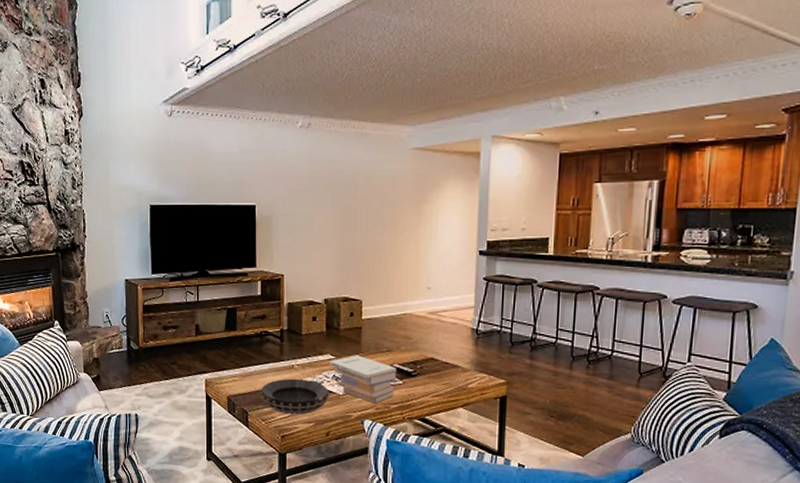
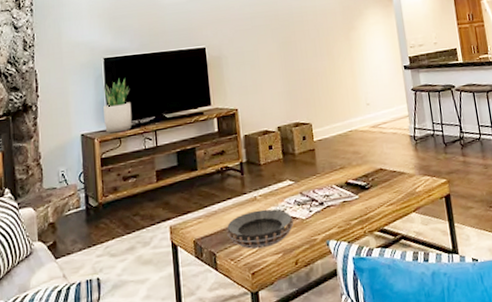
planter: none [148,227,175,281] -> present [103,78,132,133]
basket: present [197,306,228,333] -> none [157,147,187,178]
books: present [329,355,397,403] -> none [289,176,353,223]

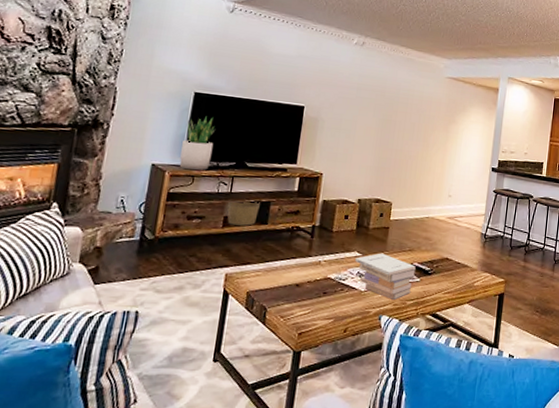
basket: none [157,147,187,178] -> present [227,199,261,226]
decorative bowl: present [226,209,294,249] -> none [282,274,353,312]
books: none [289,176,353,223] -> present [355,253,416,300]

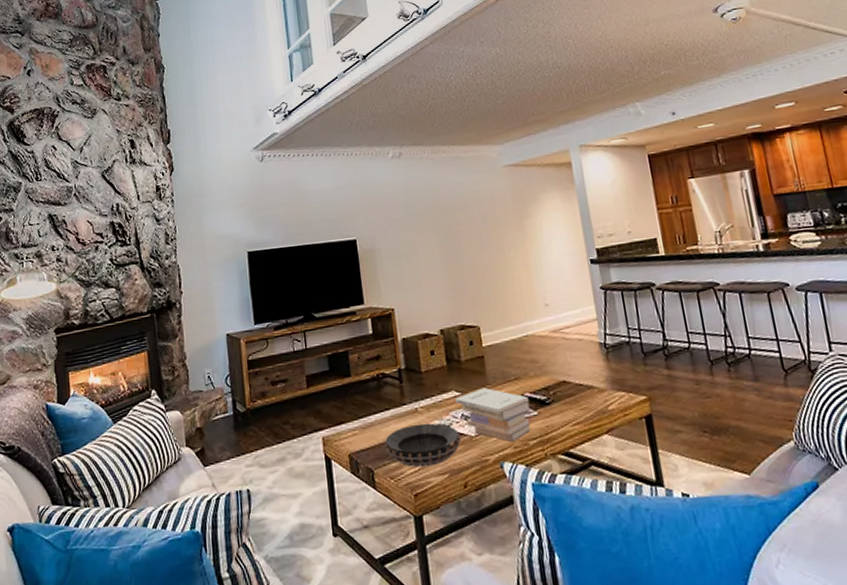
planter: present [179,116,216,170] -> none [248,273,279,333]
basket: present [227,199,261,226] -> none [306,351,339,384]
decorative bowl: none [282,274,353,312] -> present [384,423,462,468]

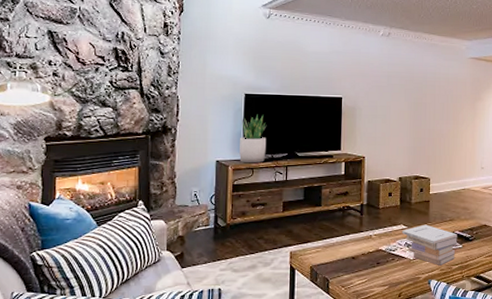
planter: none [248,273,279,333] -> present [239,114,267,162]
decorative bowl: present [384,423,462,468] -> none [341,247,402,280]

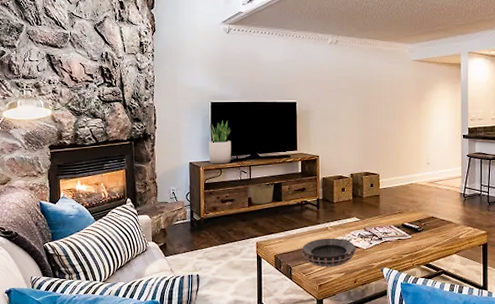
basket: none [285,185,314,209] -> present [250,182,275,204]
decorative bowl: none [341,247,402,280] -> present [301,238,357,268]
books: present [402,224,457,265] -> none [355,217,407,254]

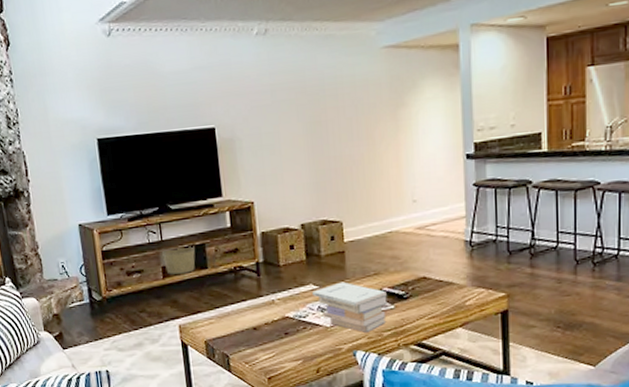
planter: present [209,120,232,163] -> none [99,162,133,224]
decorative bowl: present [301,238,357,268] -> none [240,314,317,354]
books: none [355,217,407,254] -> present [312,281,387,332]

